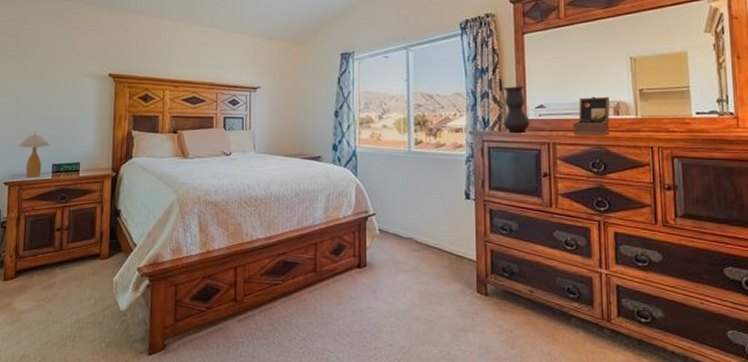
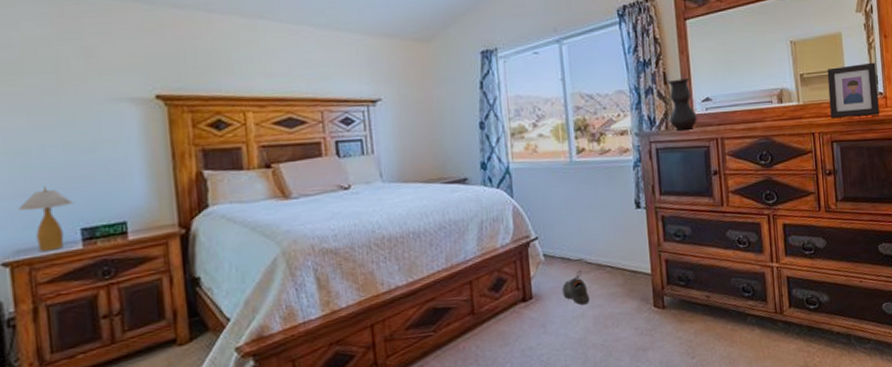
shoe: none [393,248,416,278] -> present [562,271,589,304]
wooden box: present [573,96,610,136] -> none [739,83,774,128]
picture frame: none [669,82,729,135] -> present [827,62,879,119]

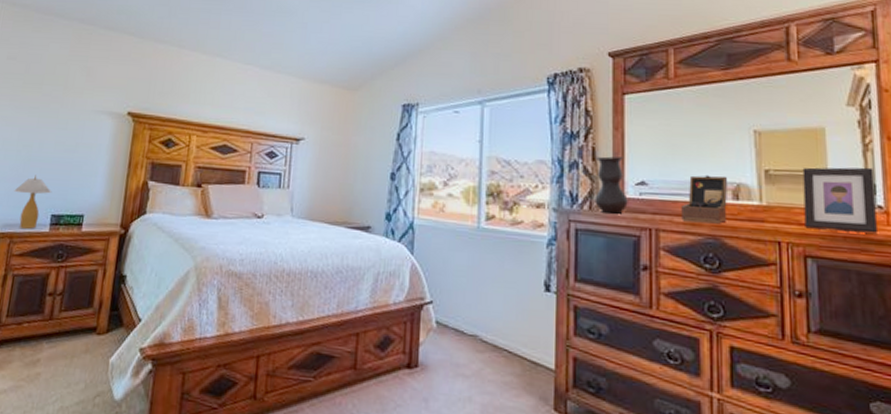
shoe: present [562,271,589,304] -> none [451,348,480,387]
wooden box: none [739,83,774,128] -> present [681,174,728,224]

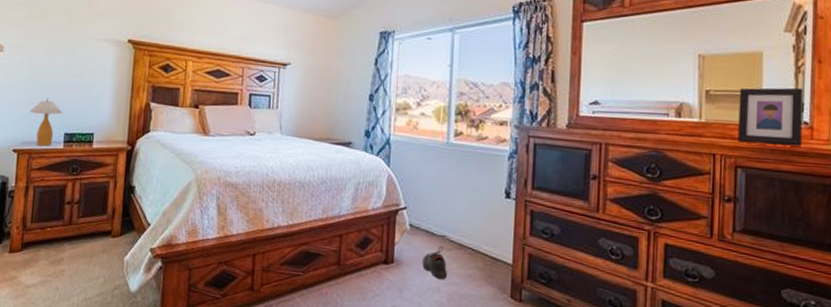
shoe: none [451,348,480,387] -> present [422,246,447,279]
vase: present [594,156,628,215] -> none [552,79,582,131]
wooden box: present [681,174,728,224] -> none [629,95,673,139]

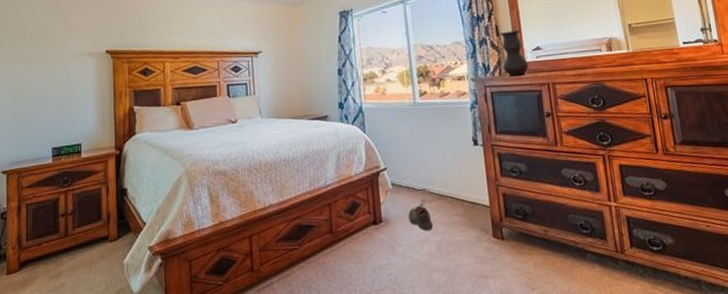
table lamp: present [29,97,64,146] -> none [15,116,50,164]
vase: none [552,79,582,131] -> present [499,30,529,78]
picture frame: present [738,87,803,146] -> none [656,11,716,65]

